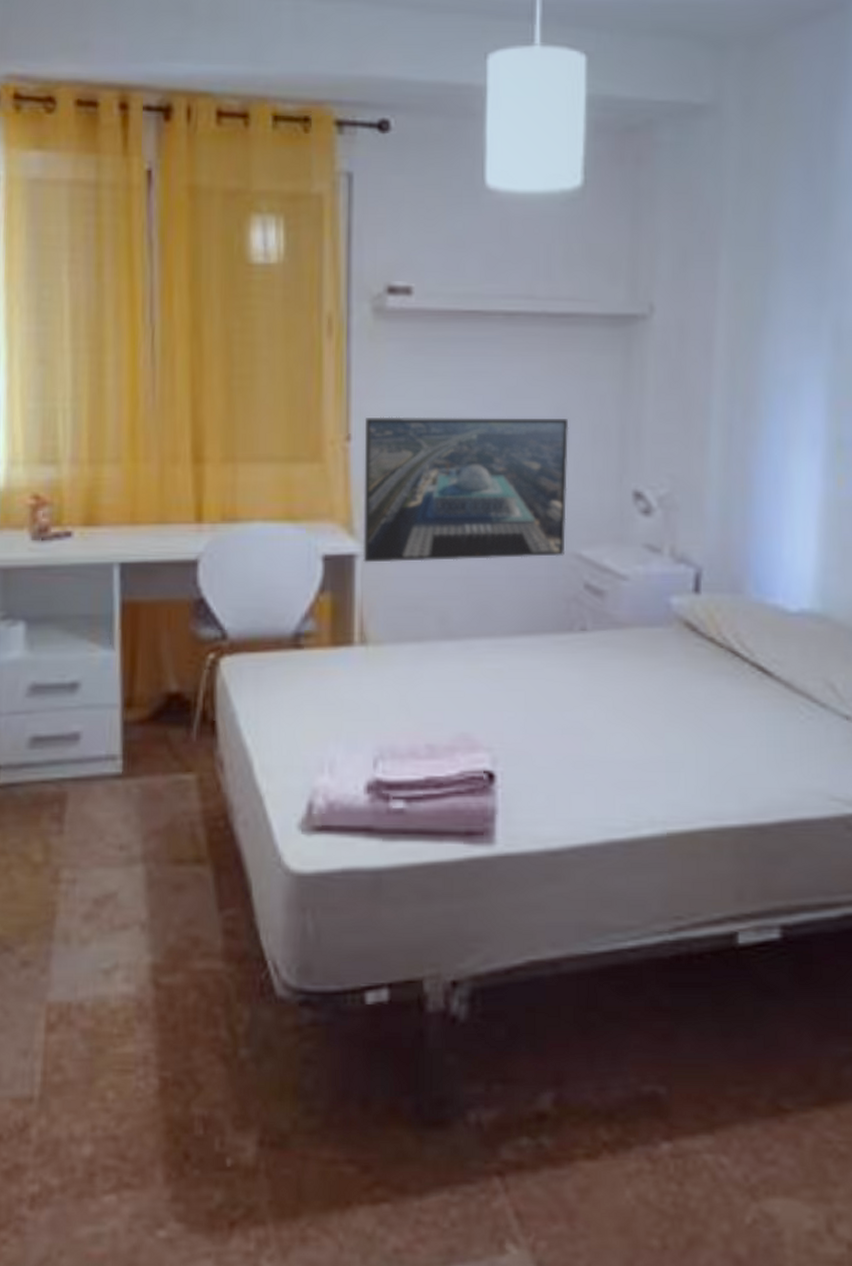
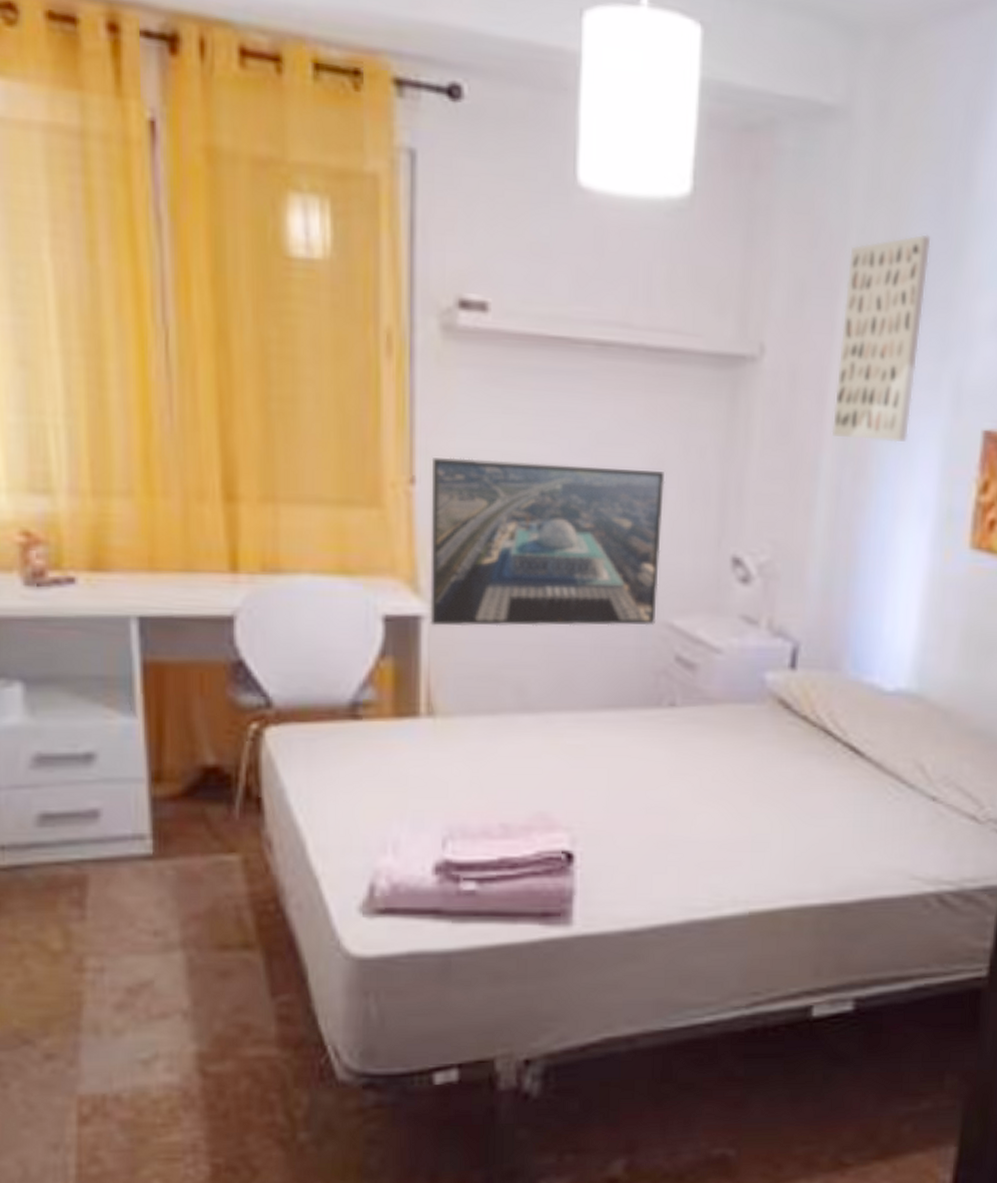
wall art: none [720,201,801,381] -> present [831,234,931,443]

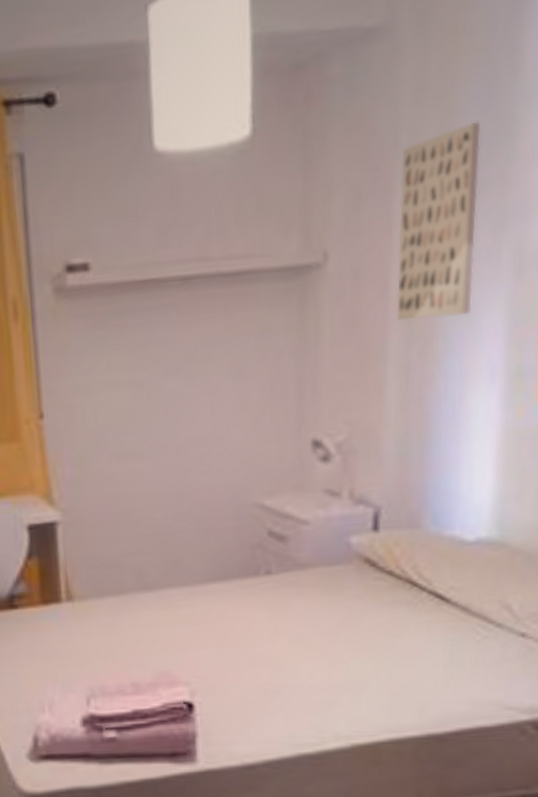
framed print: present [430,457,665,627] -> none [54,376,249,529]

